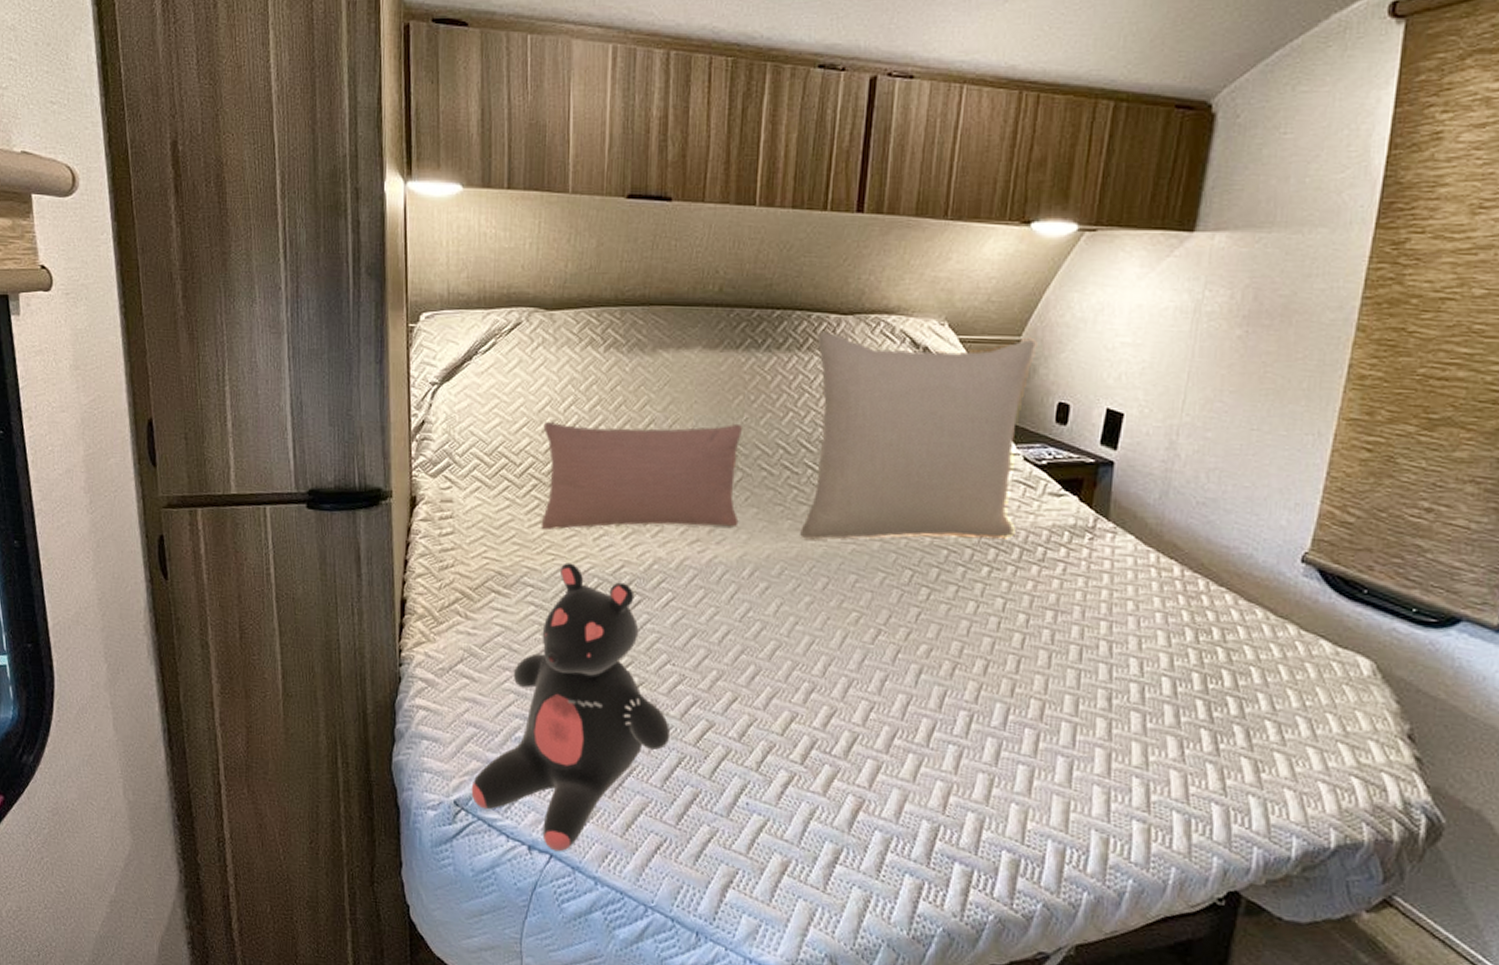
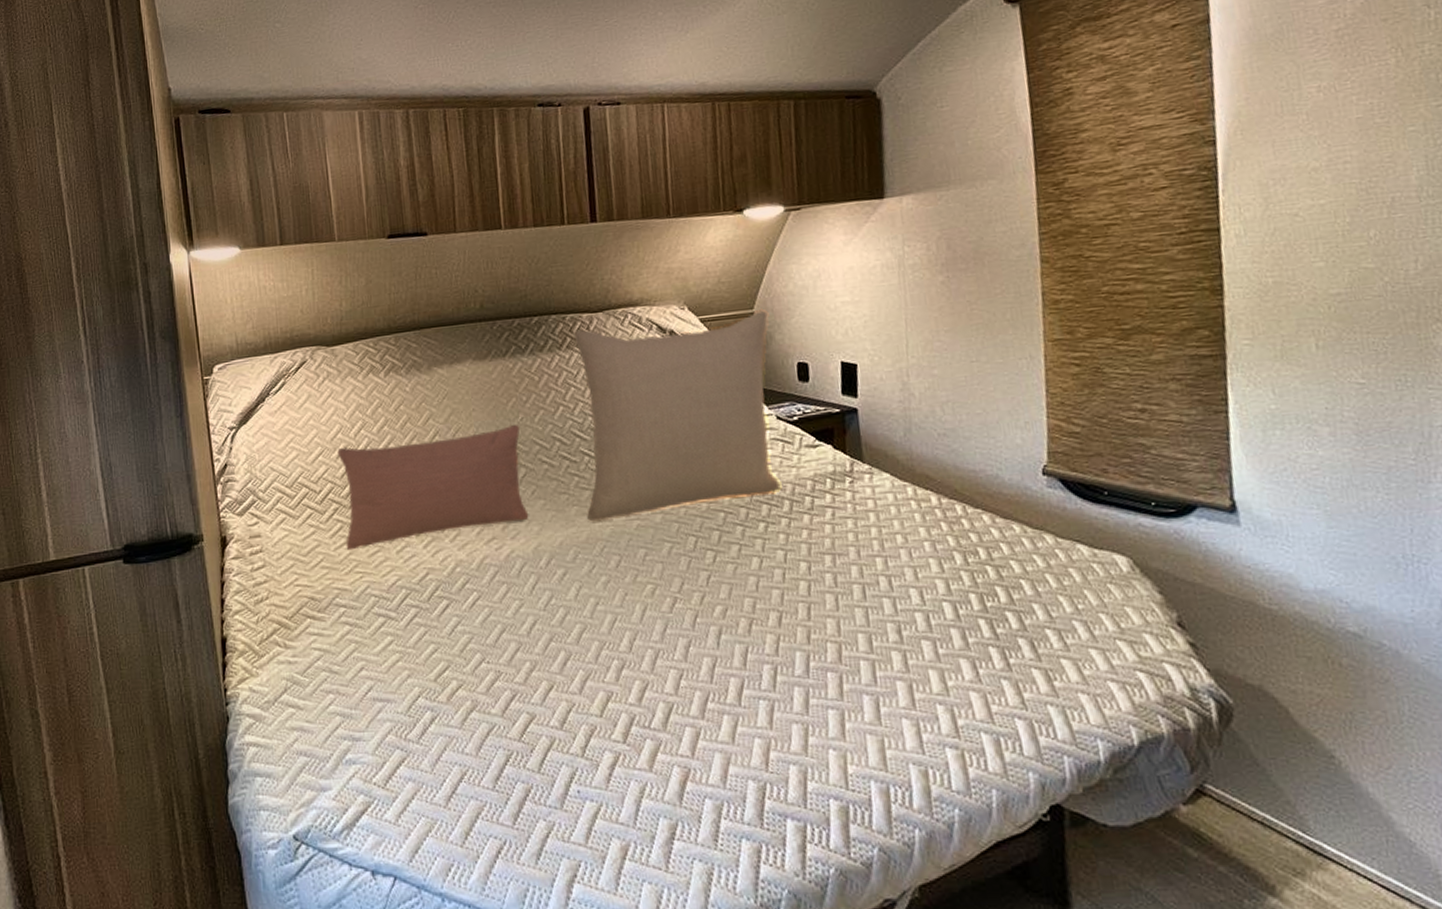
stuffed animal: present [471,562,671,852] -> none [308,578,495,873]

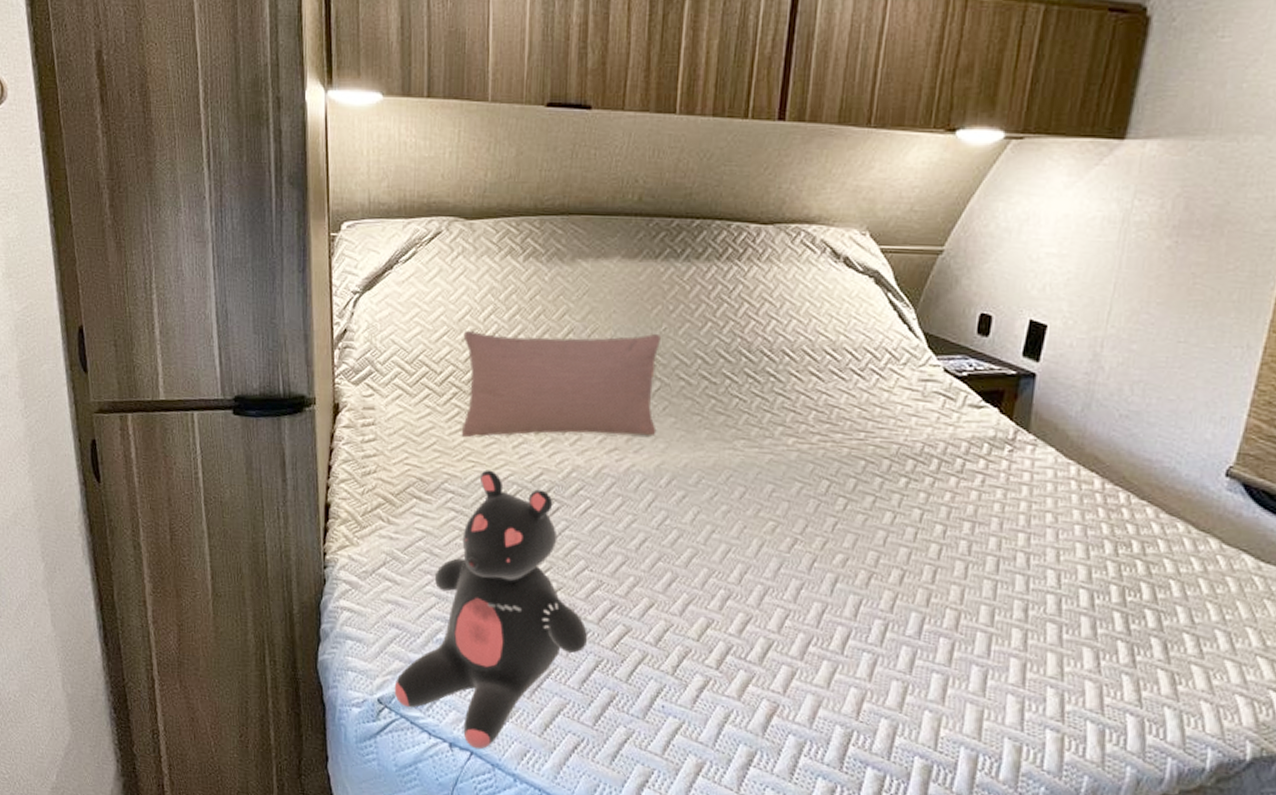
stuffed animal: none [308,578,495,873] -> present [394,469,588,750]
pillow: present [574,311,781,521] -> none [718,242,959,450]

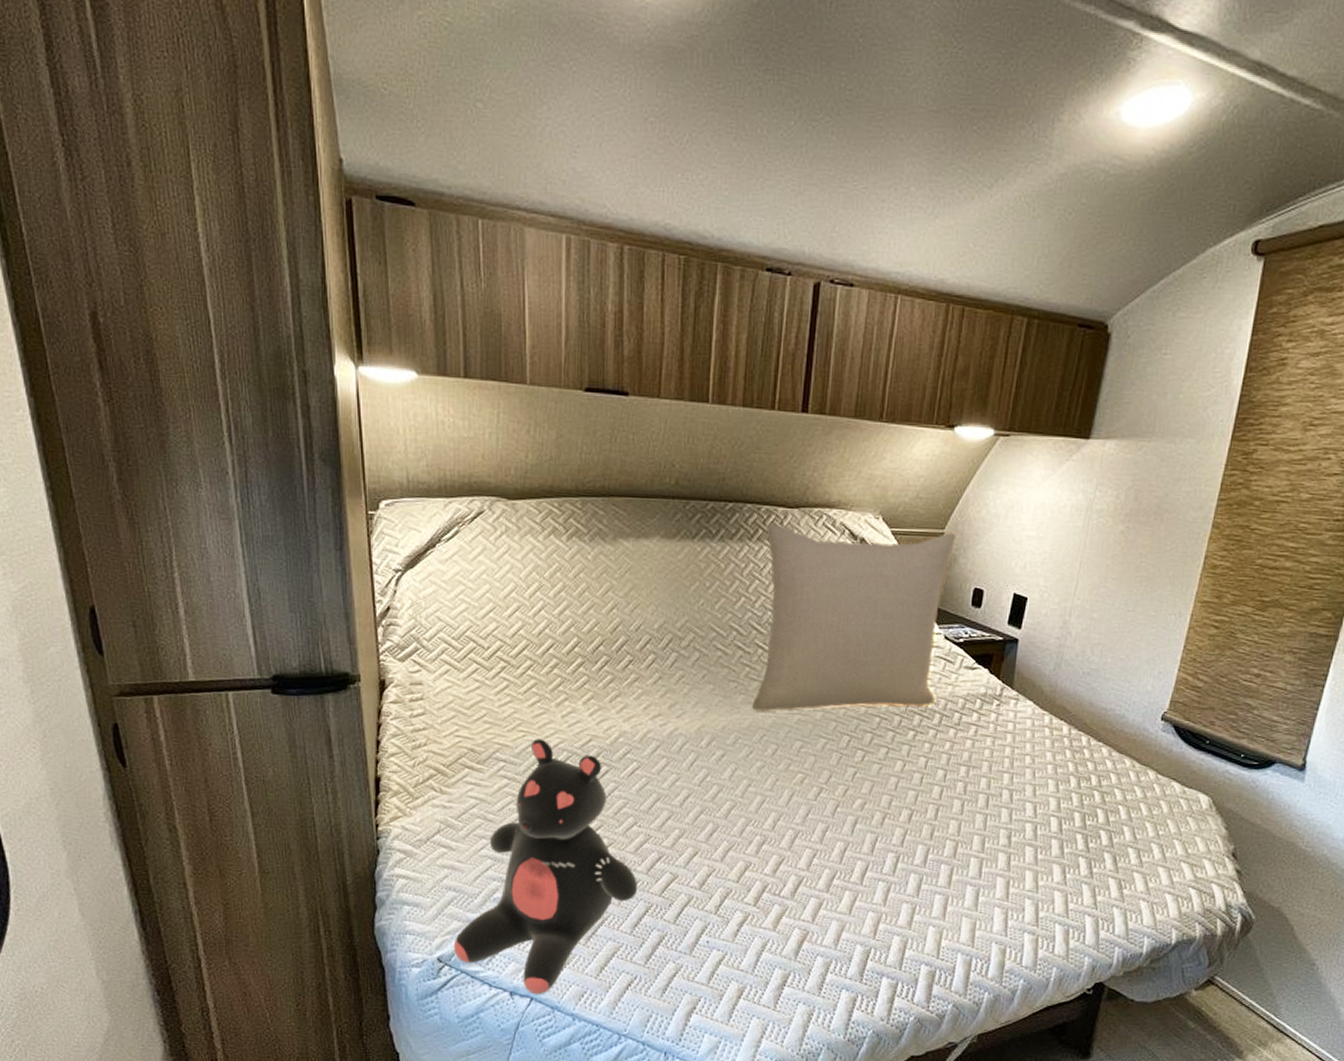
pillow: present [461,331,660,437] -> none [510,607,699,708]
pillow: none [718,242,959,450] -> present [752,524,957,711]

